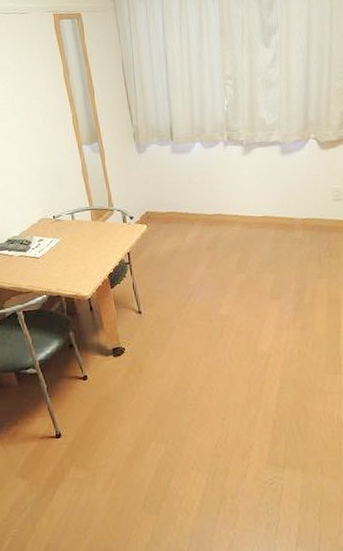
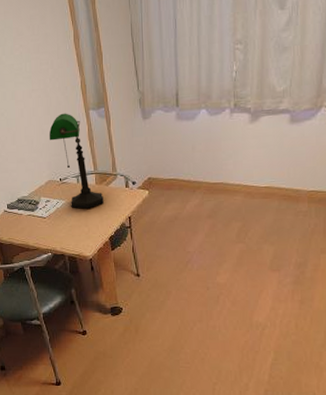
desk lamp: none [40,148,101,247] -> present [49,113,104,209]

